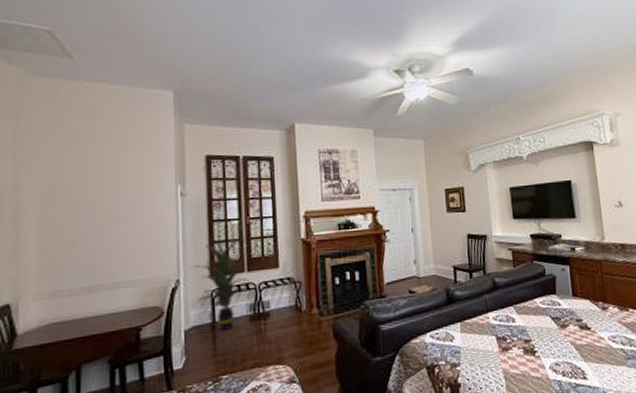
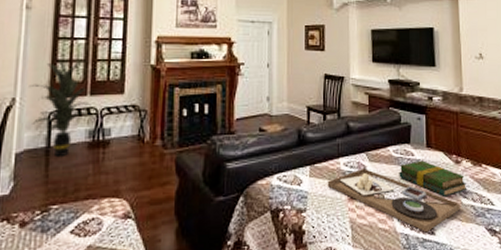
platter: none [478,320,610,378] -> present [327,167,460,233]
book: none [547,309,616,342] -> present [399,160,468,196]

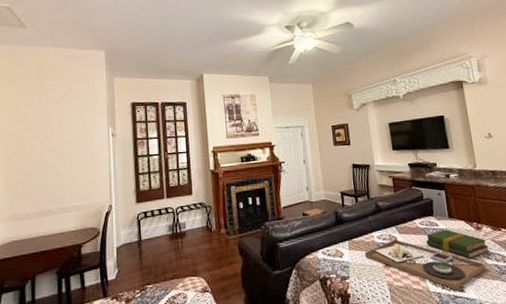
indoor plant: present [29,57,91,158] -> none [120,171,168,248]

